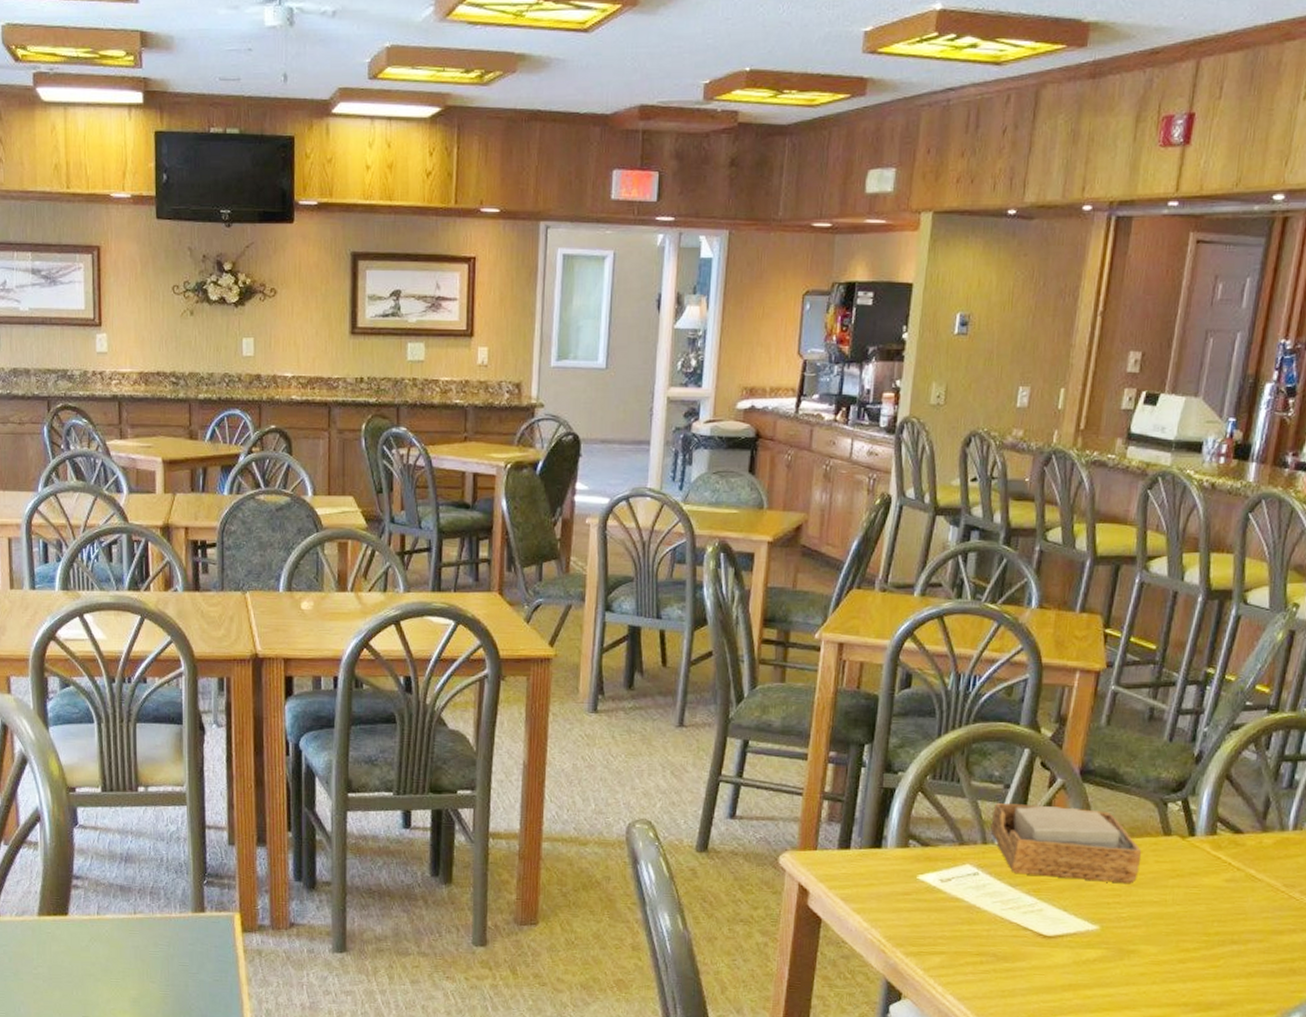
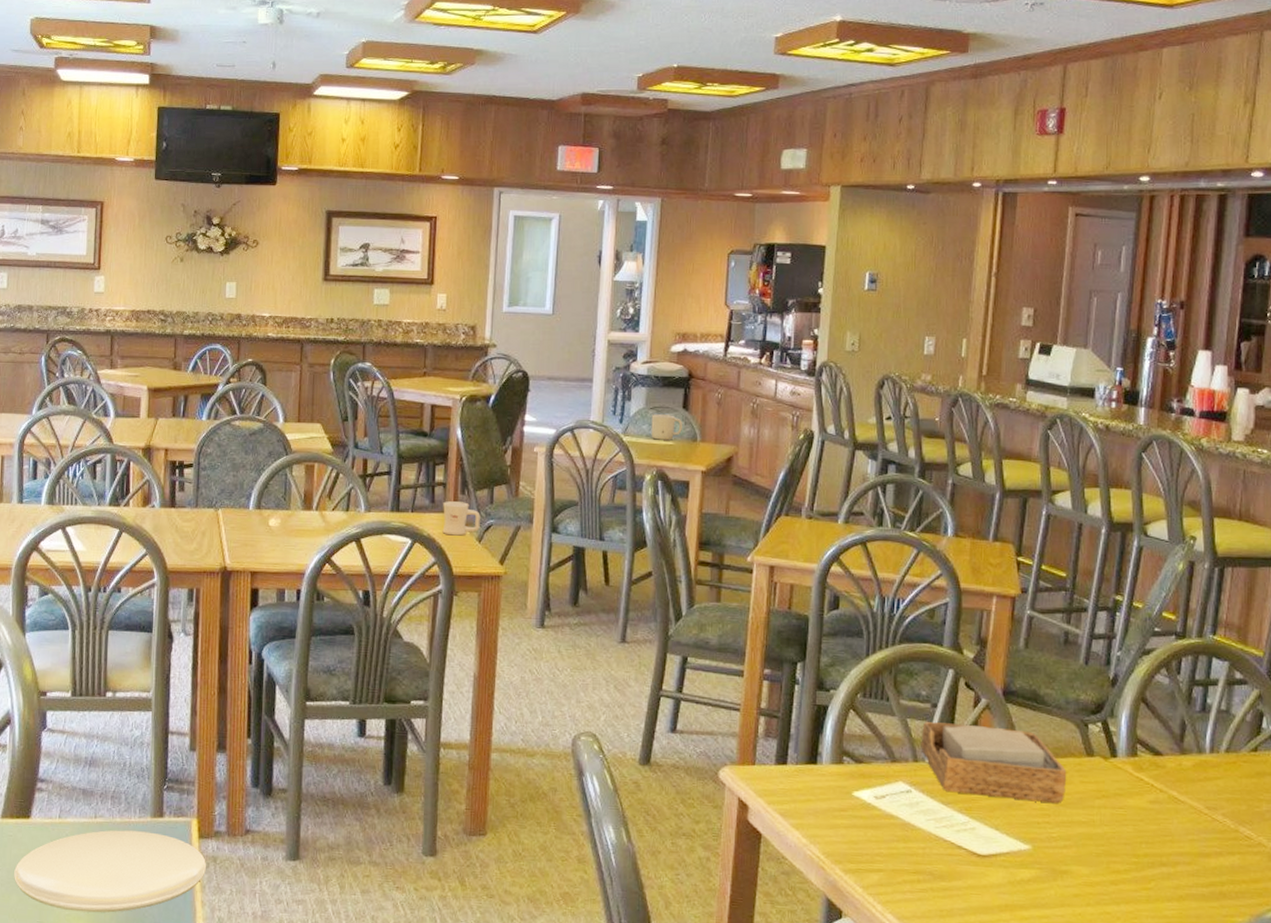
plate: none [55,925,252,1007] -> present [14,830,207,913]
mug: none [487,579,528,616] -> present [442,501,480,536]
mug: none [713,480,749,508] -> present [651,414,683,440]

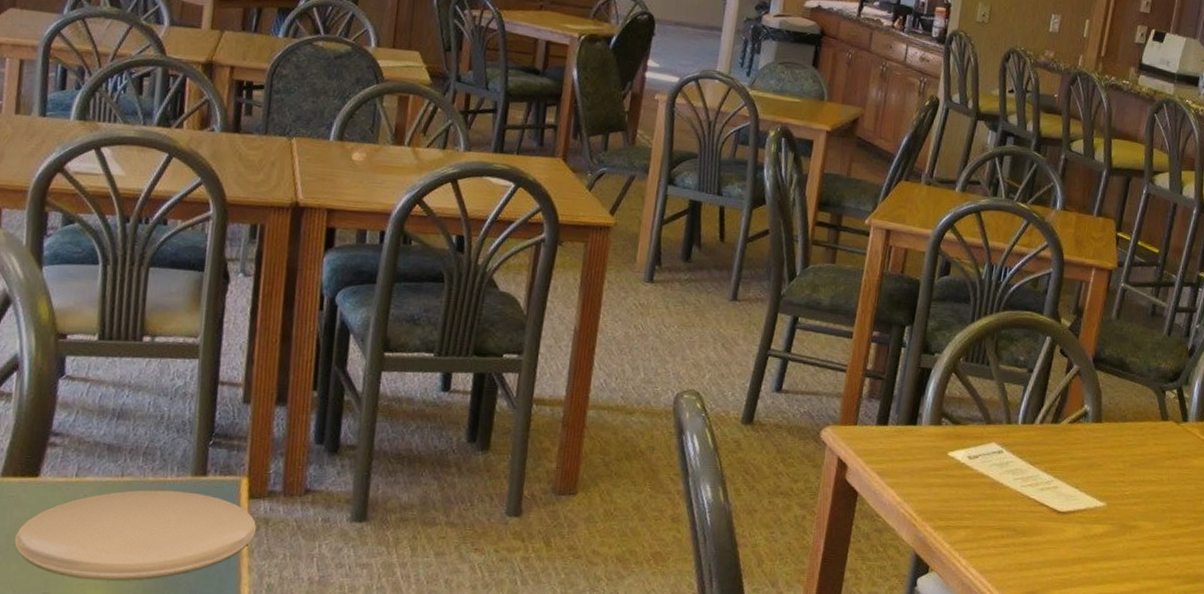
mug: present [442,501,480,536] -> none [549,145,593,183]
mug: present [651,414,683,440] -> none [778,69,812,98]
napkin holder: present [920,721,1067,804] -> none [1014,385,1144,465]

